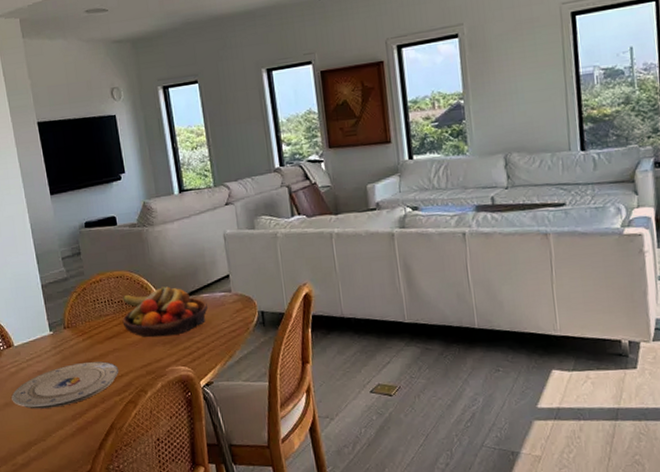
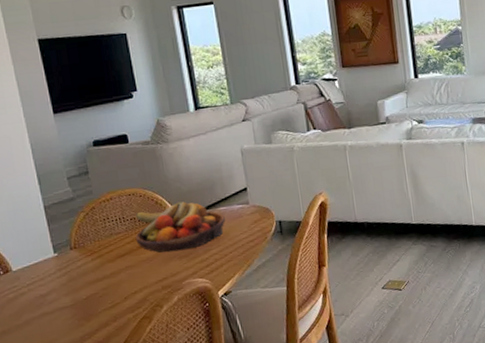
plate: present [11,361,119,409] -> none [9,279,133,335]

